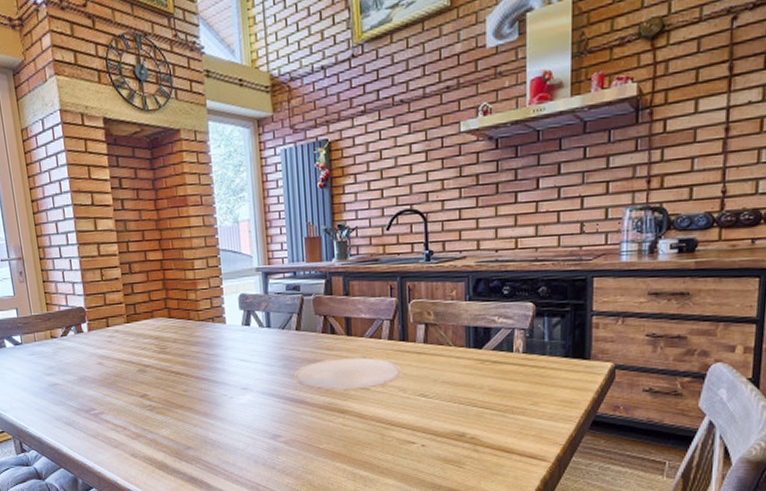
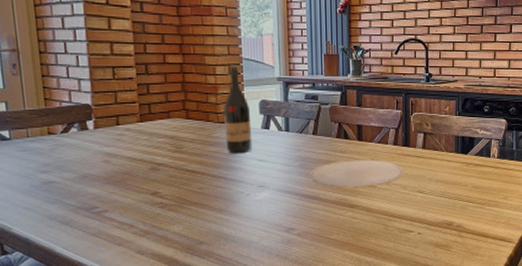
wine bottle: none [203,259,234,354] -> present [224,66,253,154]

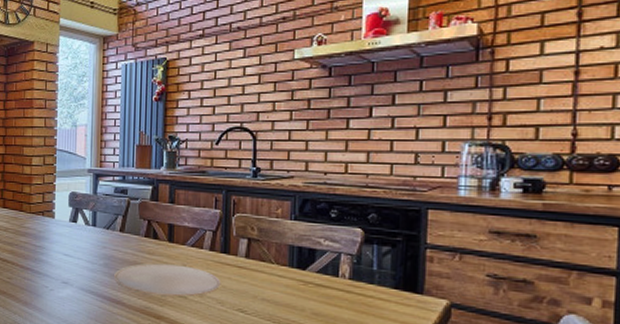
wine bottle: present [224,66,253,154] -> none [35,157,60,246]

